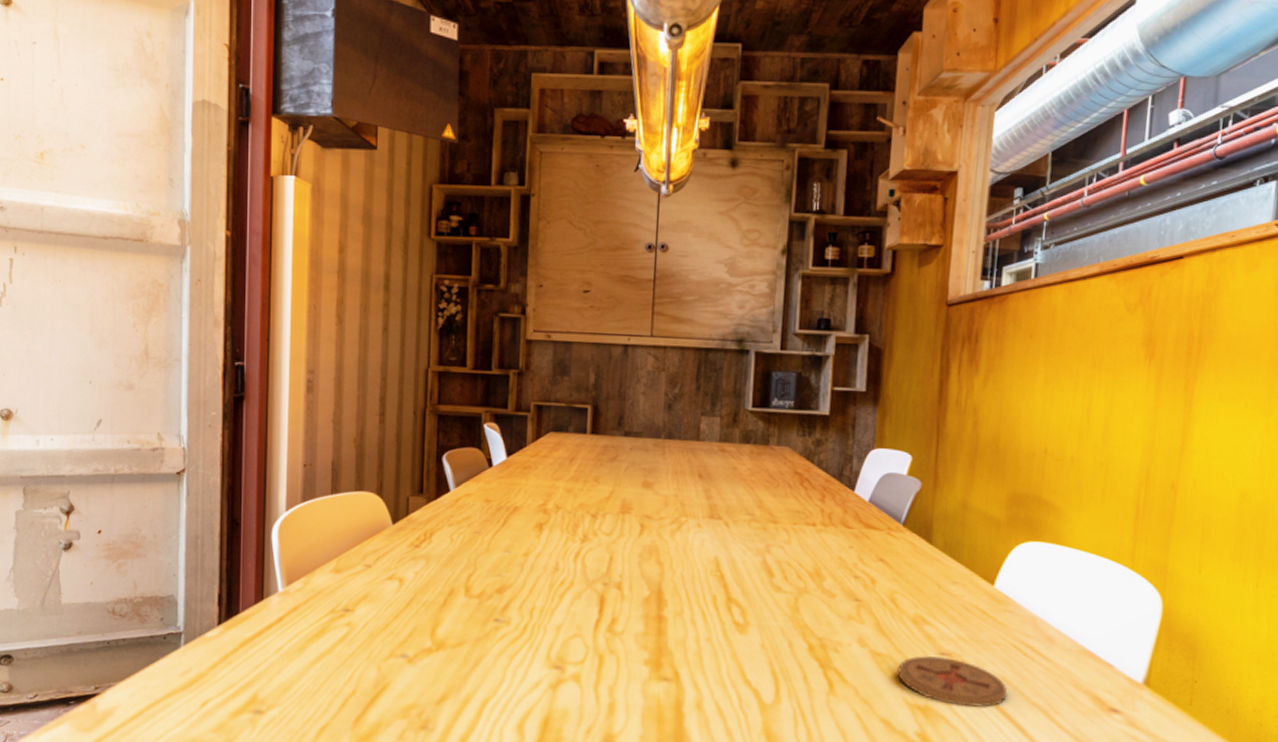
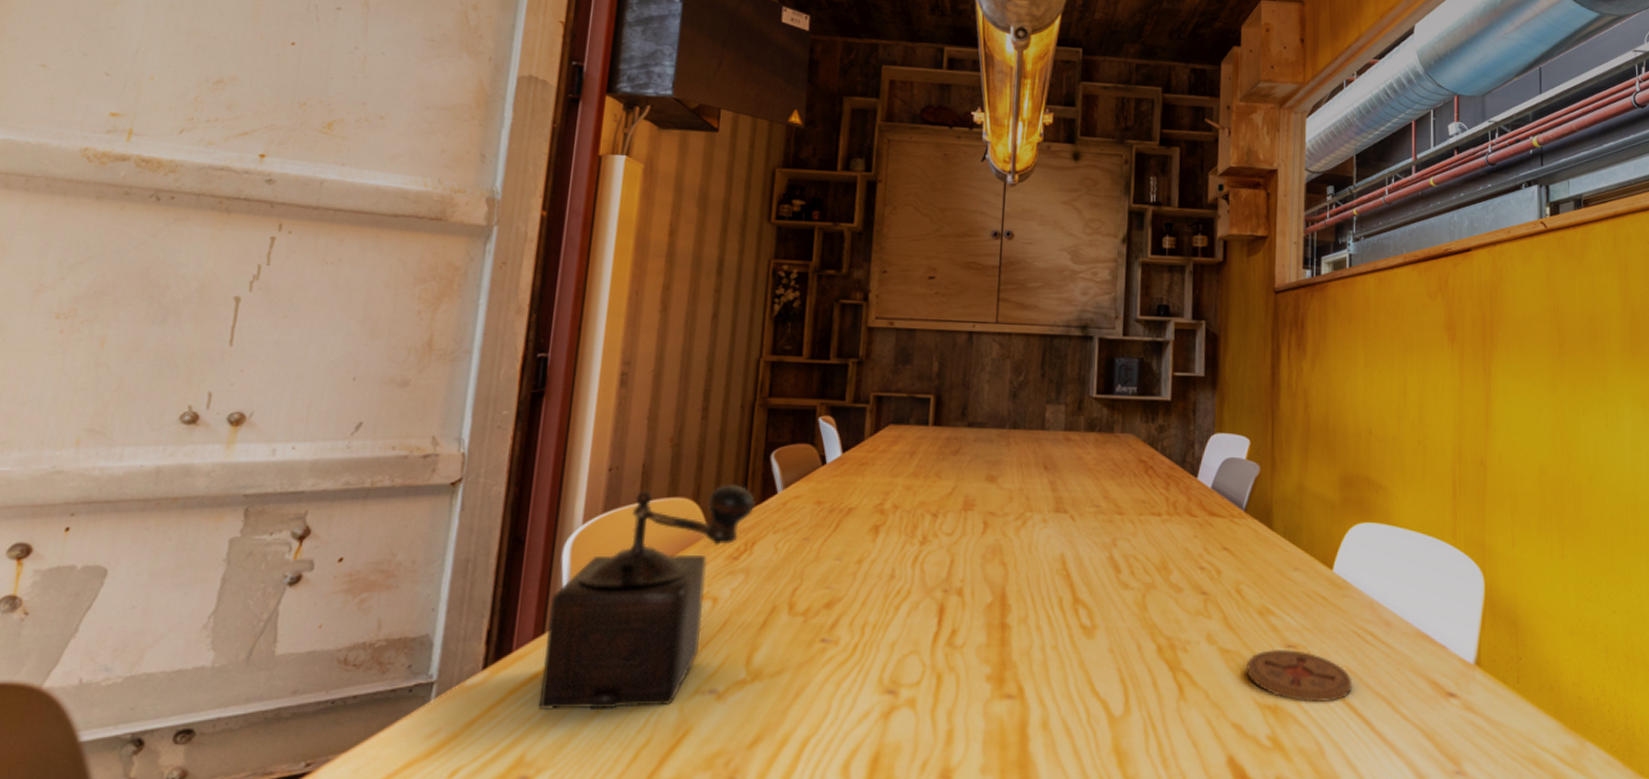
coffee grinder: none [264,481,431,665] -> present [538,484,755,711]

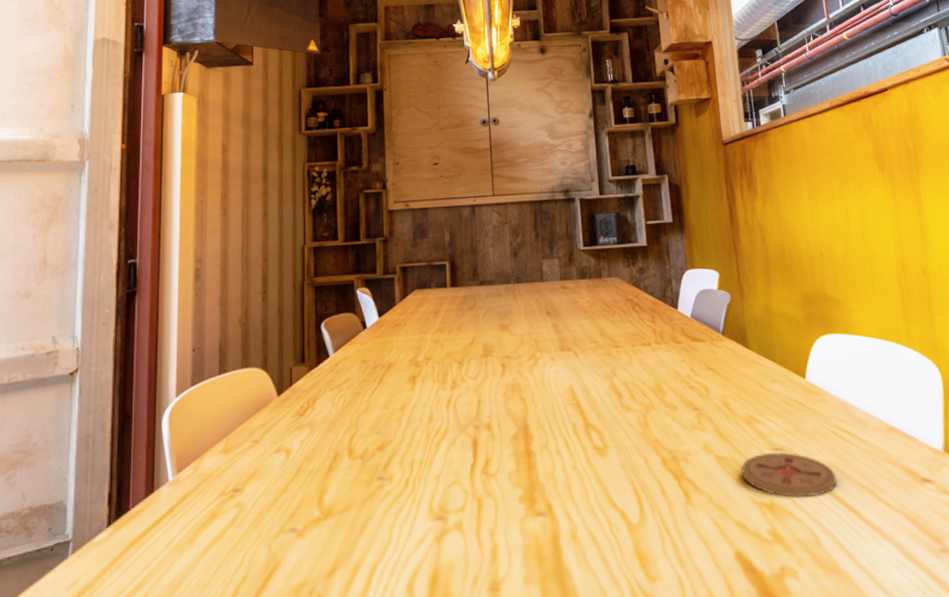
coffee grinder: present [538,484,755,711] -> none [154,352,312,558]

